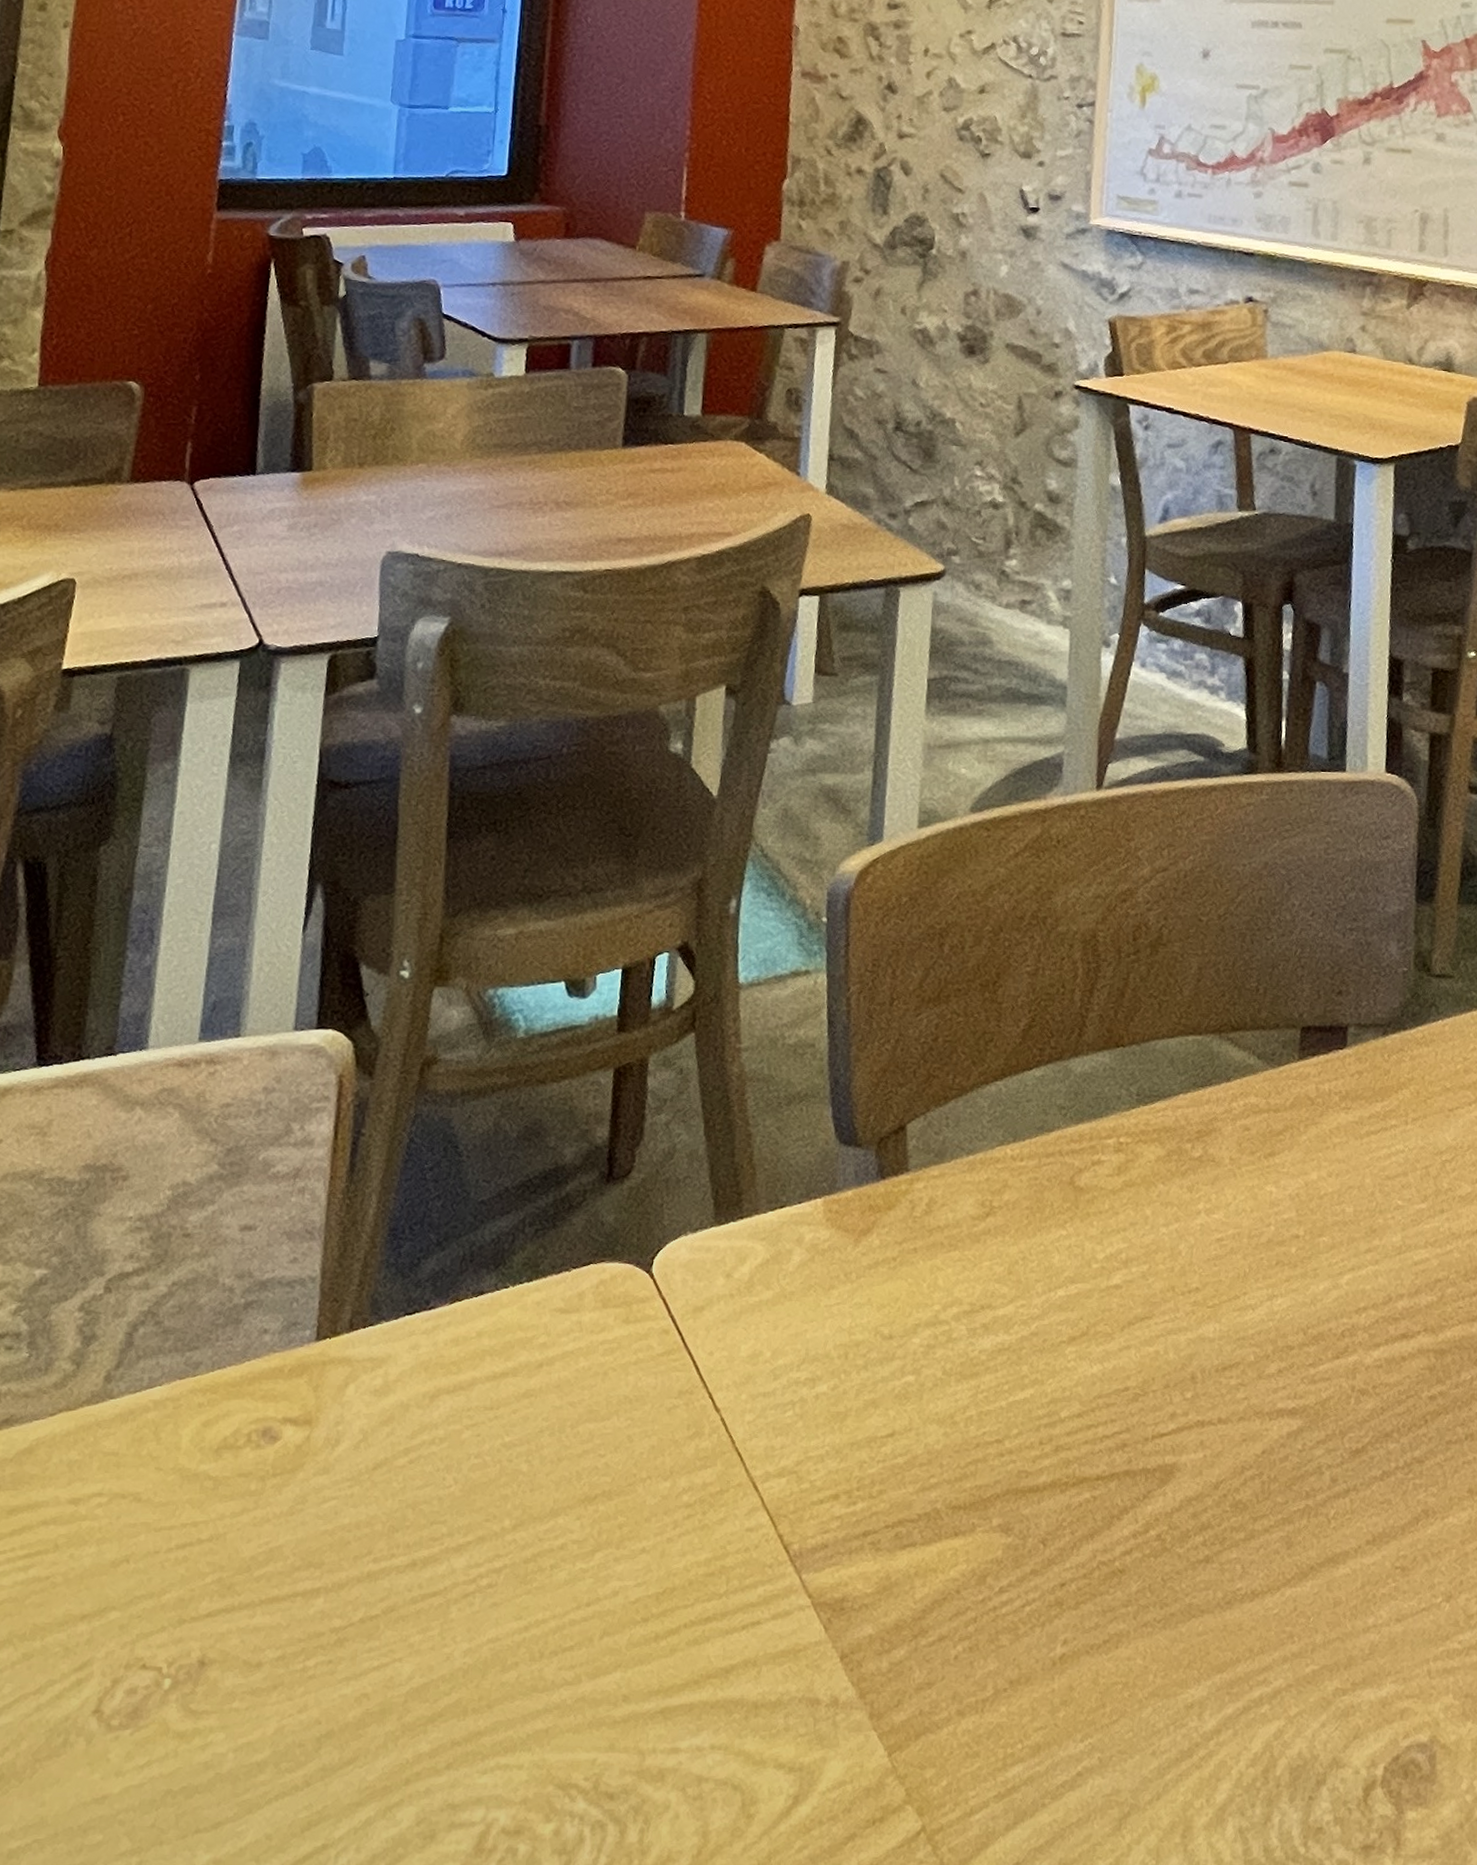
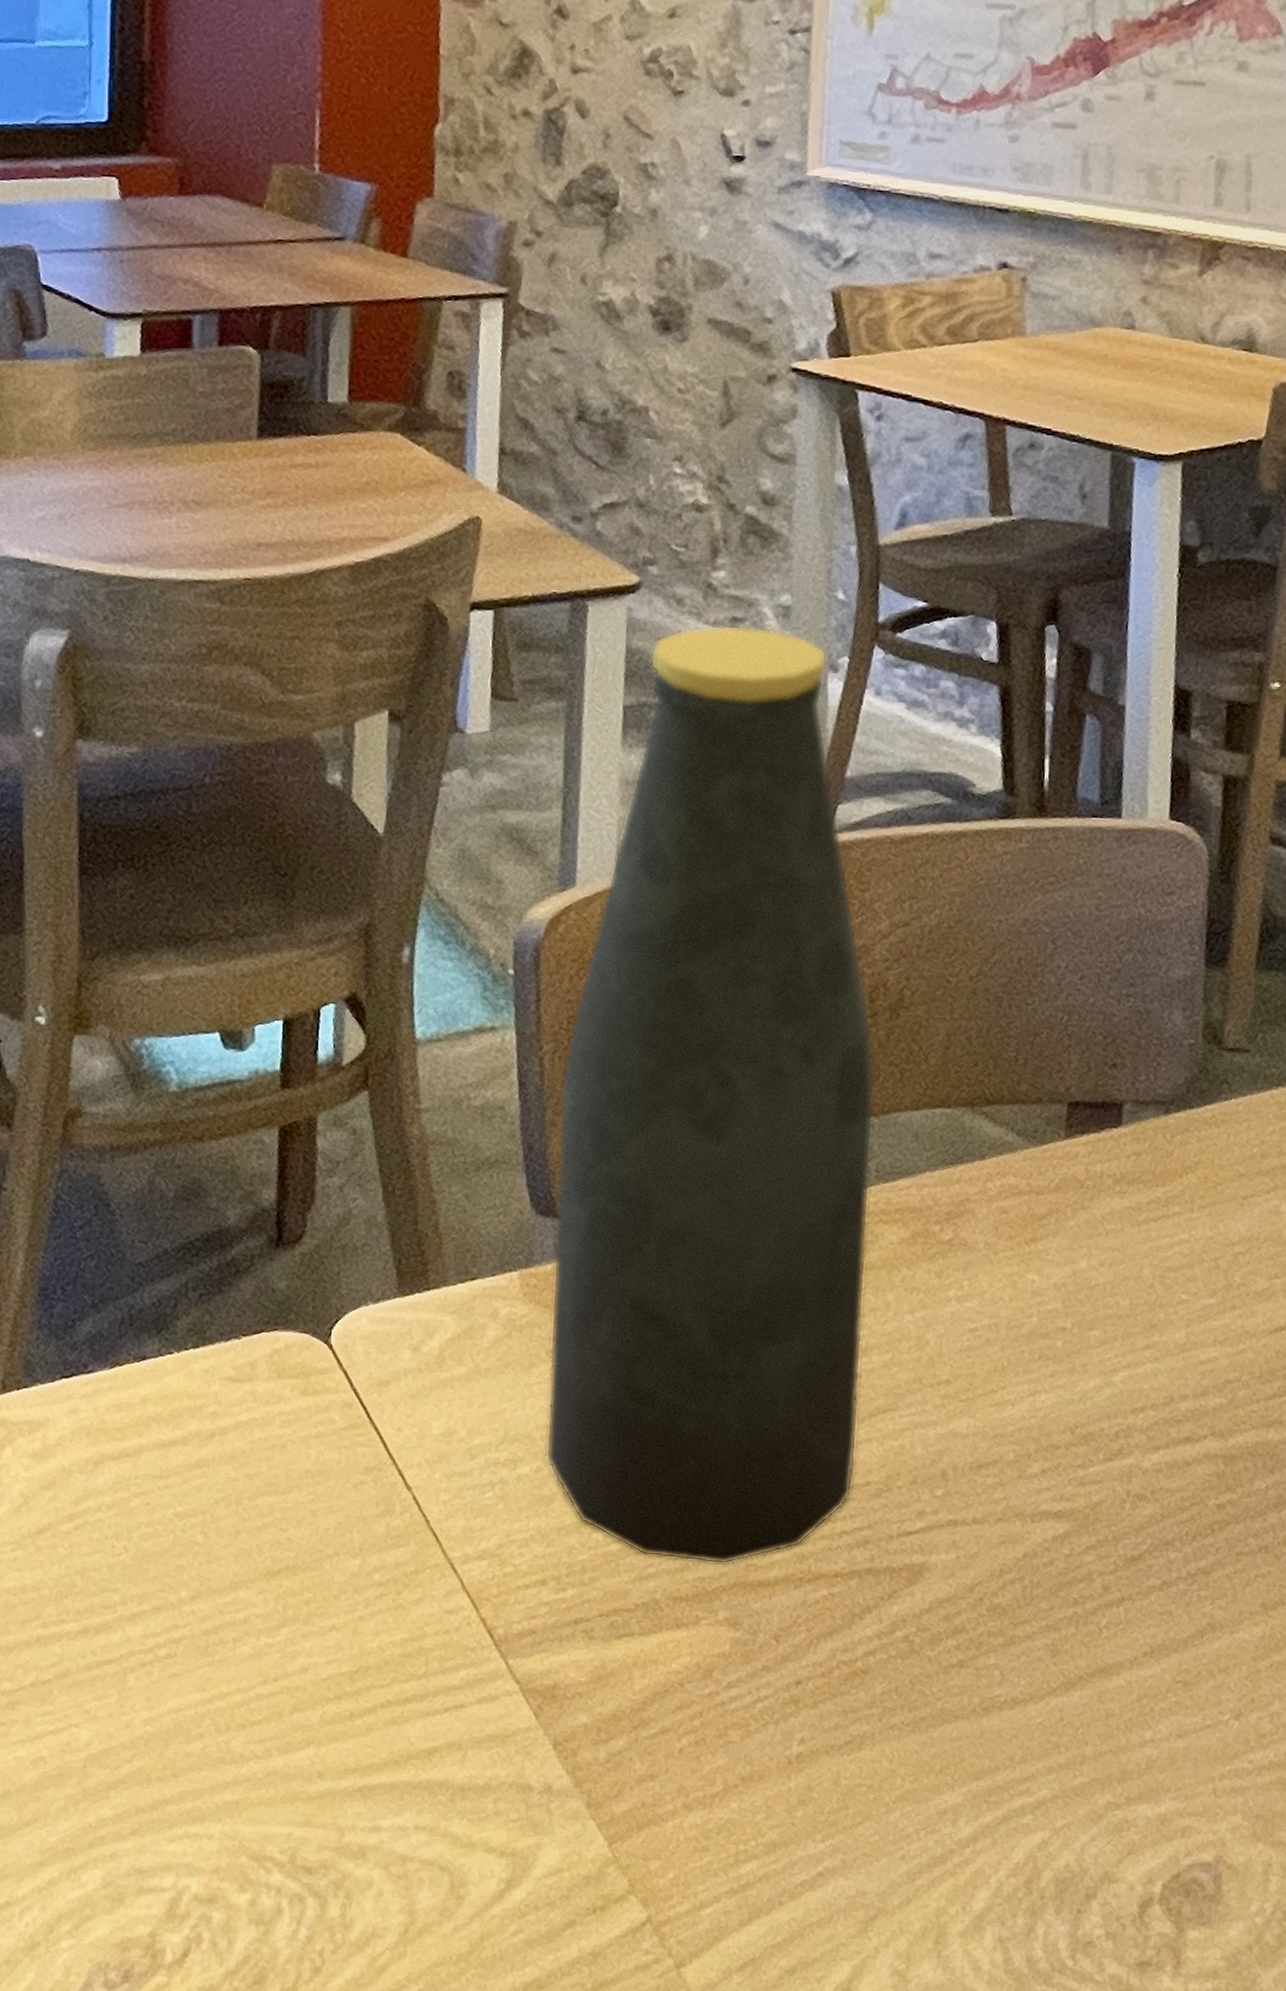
bottle: none [841,606,1137,1472] -> present [545,624,876,1565]

